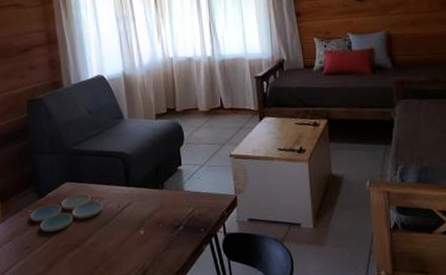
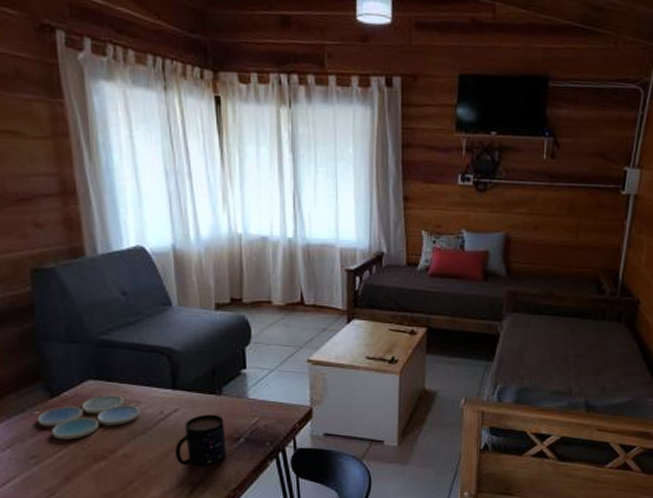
mug: none [130,206,170,252] -> present [175,414,227,466]

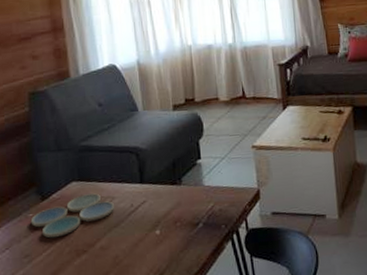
mug: present [175,414,227,466] -> none [144,203,188,254]

